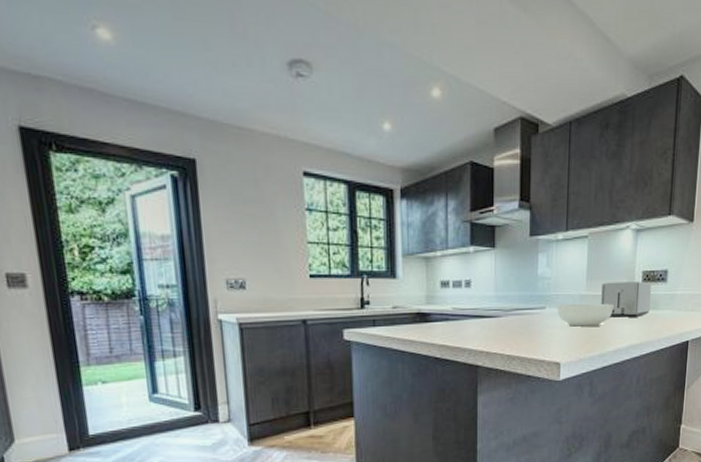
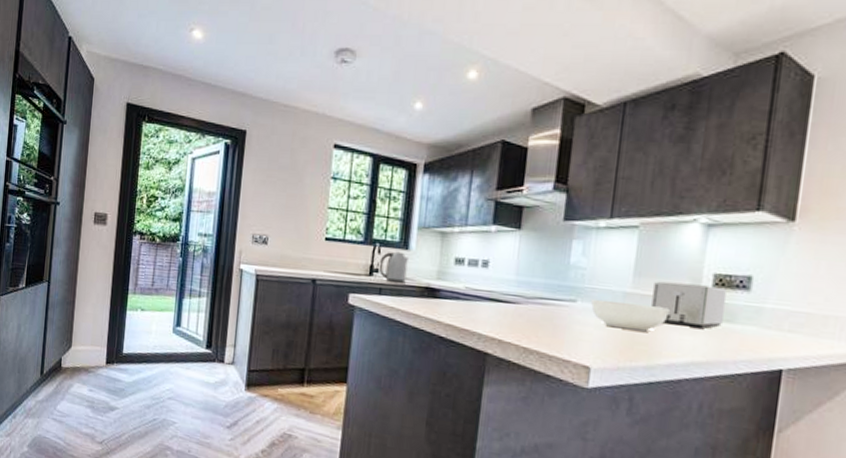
kettle: none [369,281,397,312] -> present [378,251,408,283]

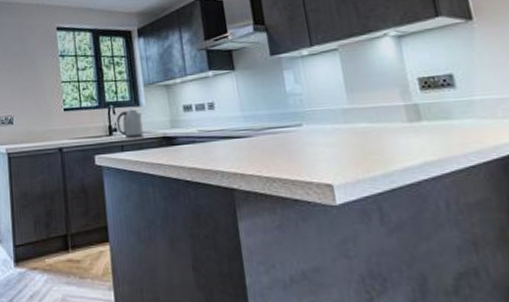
bowl: present [590,299,671,332] -> none [314,116,390,144]
toaster: present [651,281,726,330] -> none [367,89,441,131]

